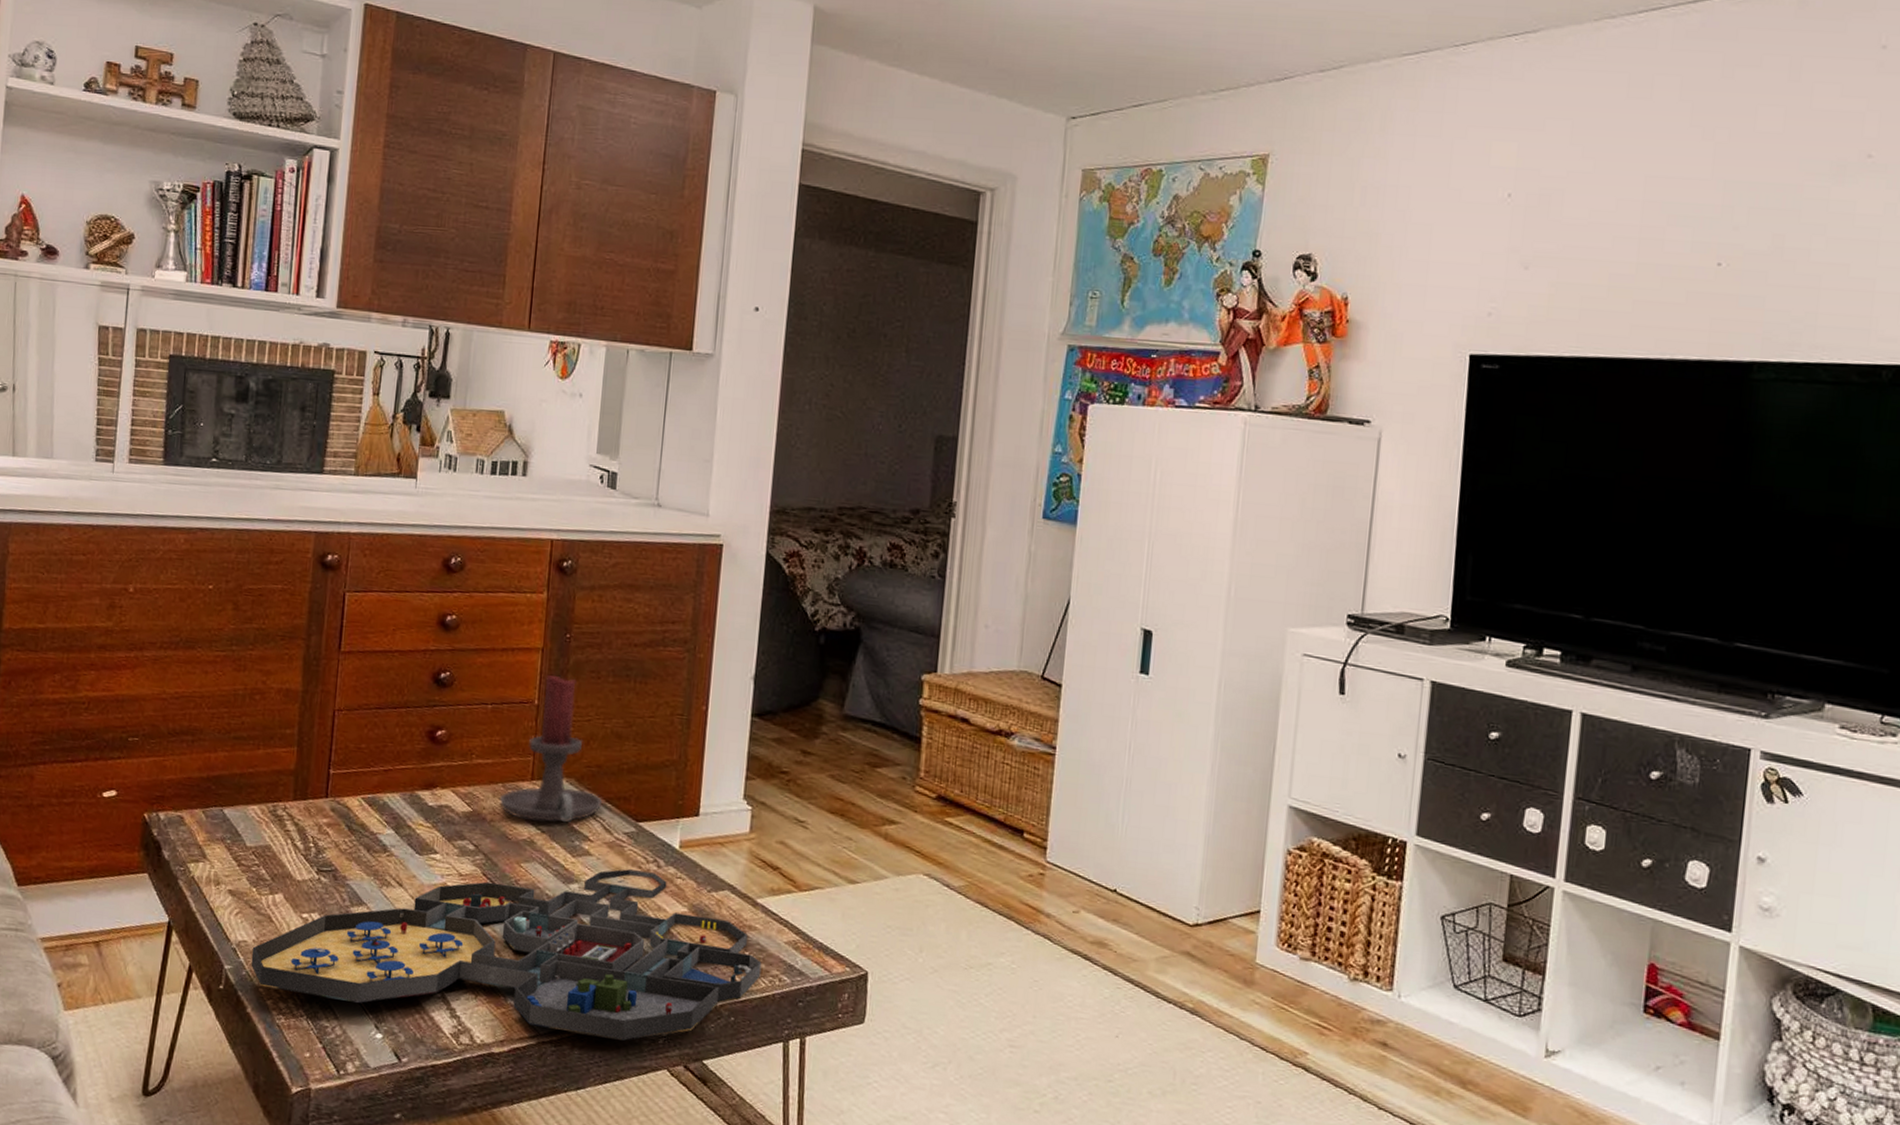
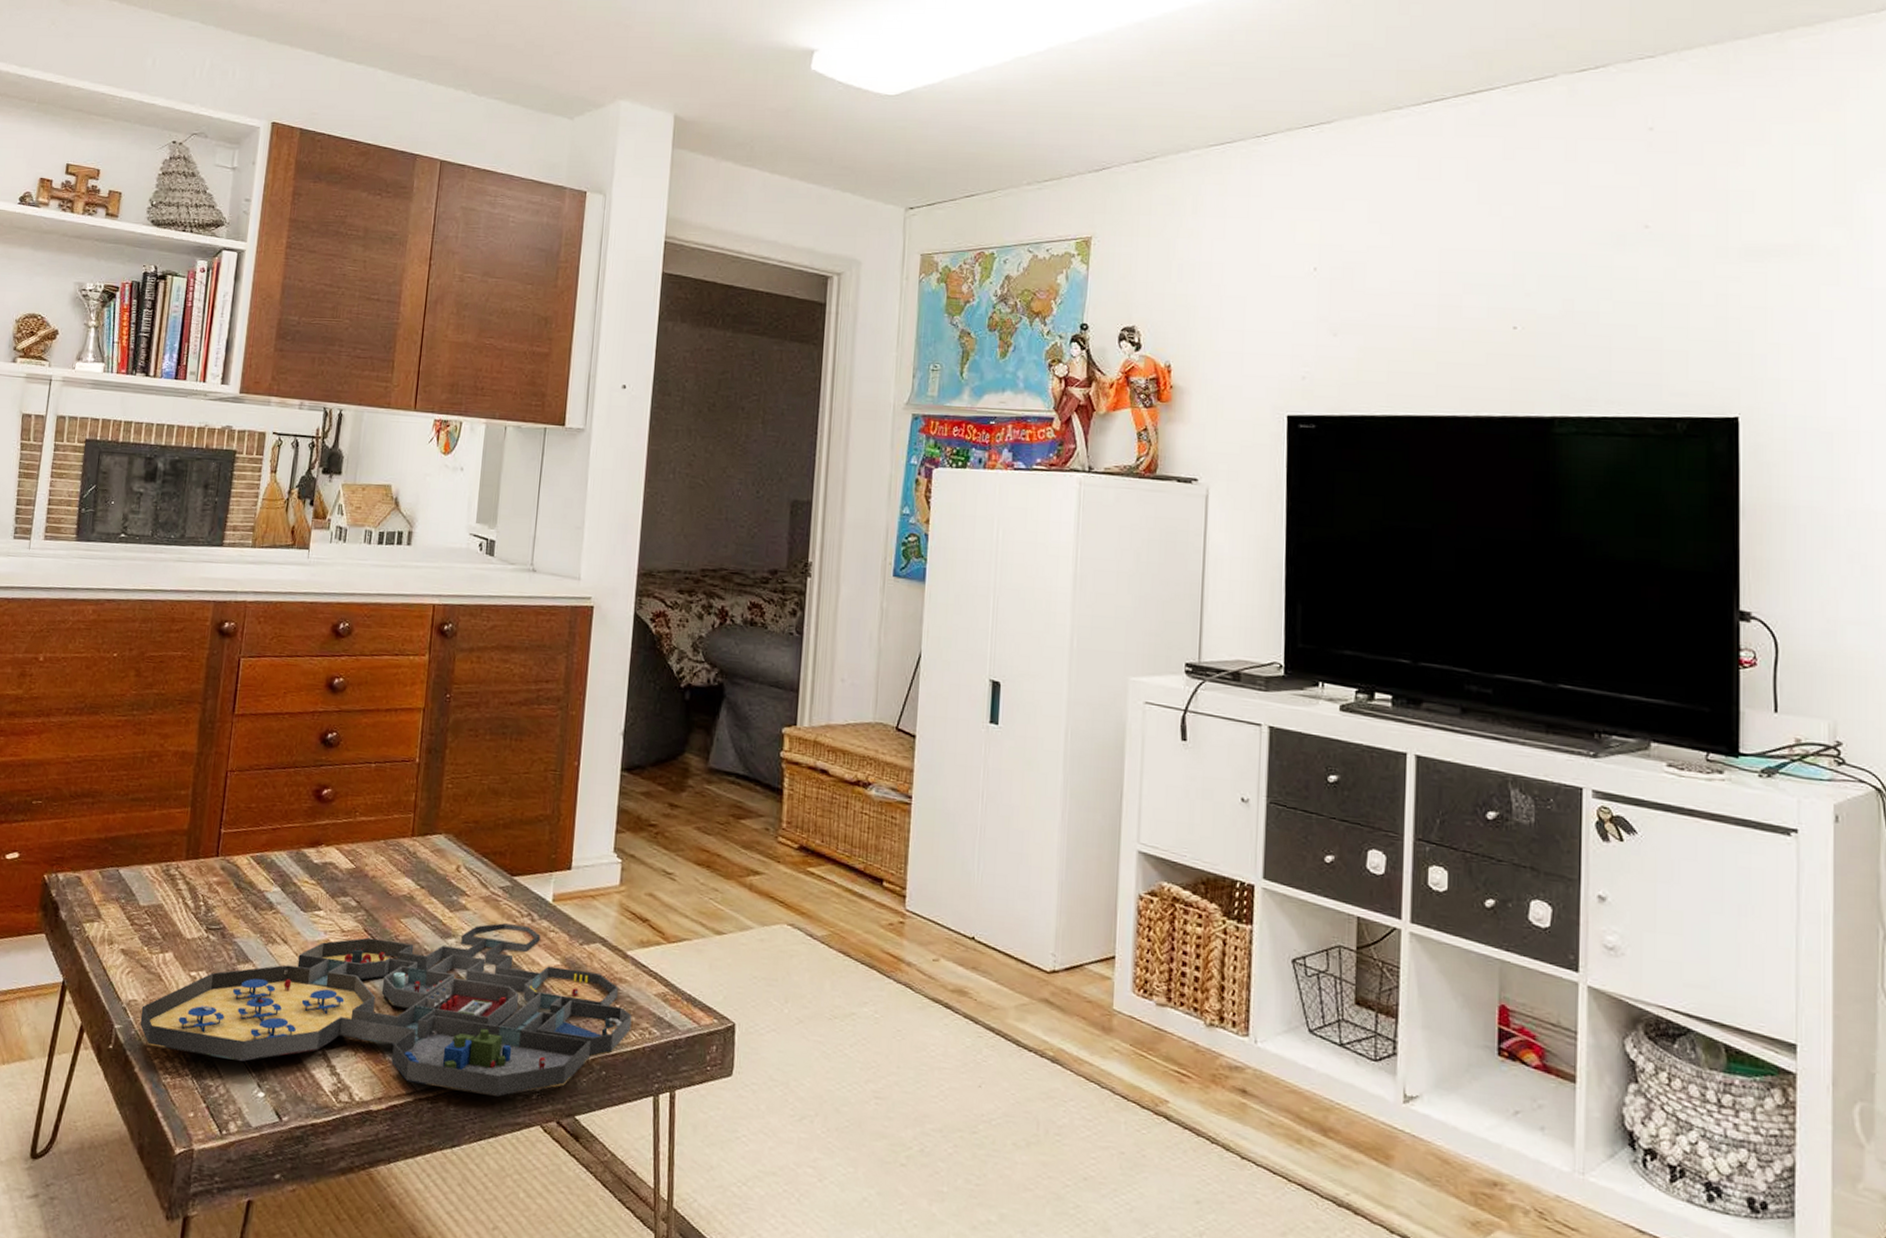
candle holder: present [499,675,603,823] -> none [381,734,480,878]

